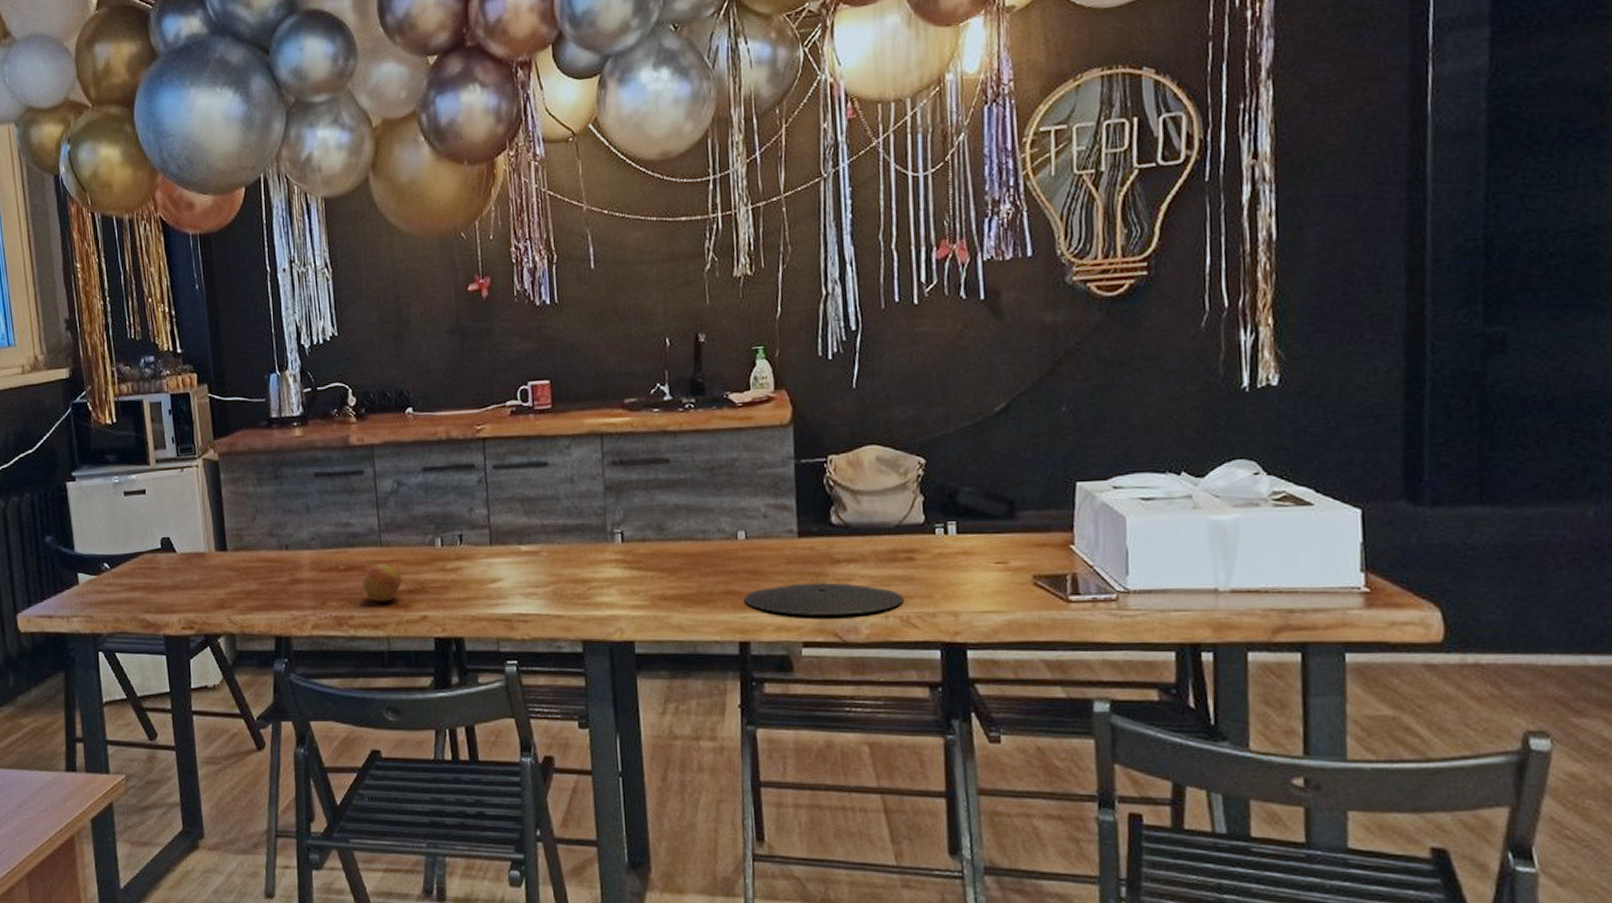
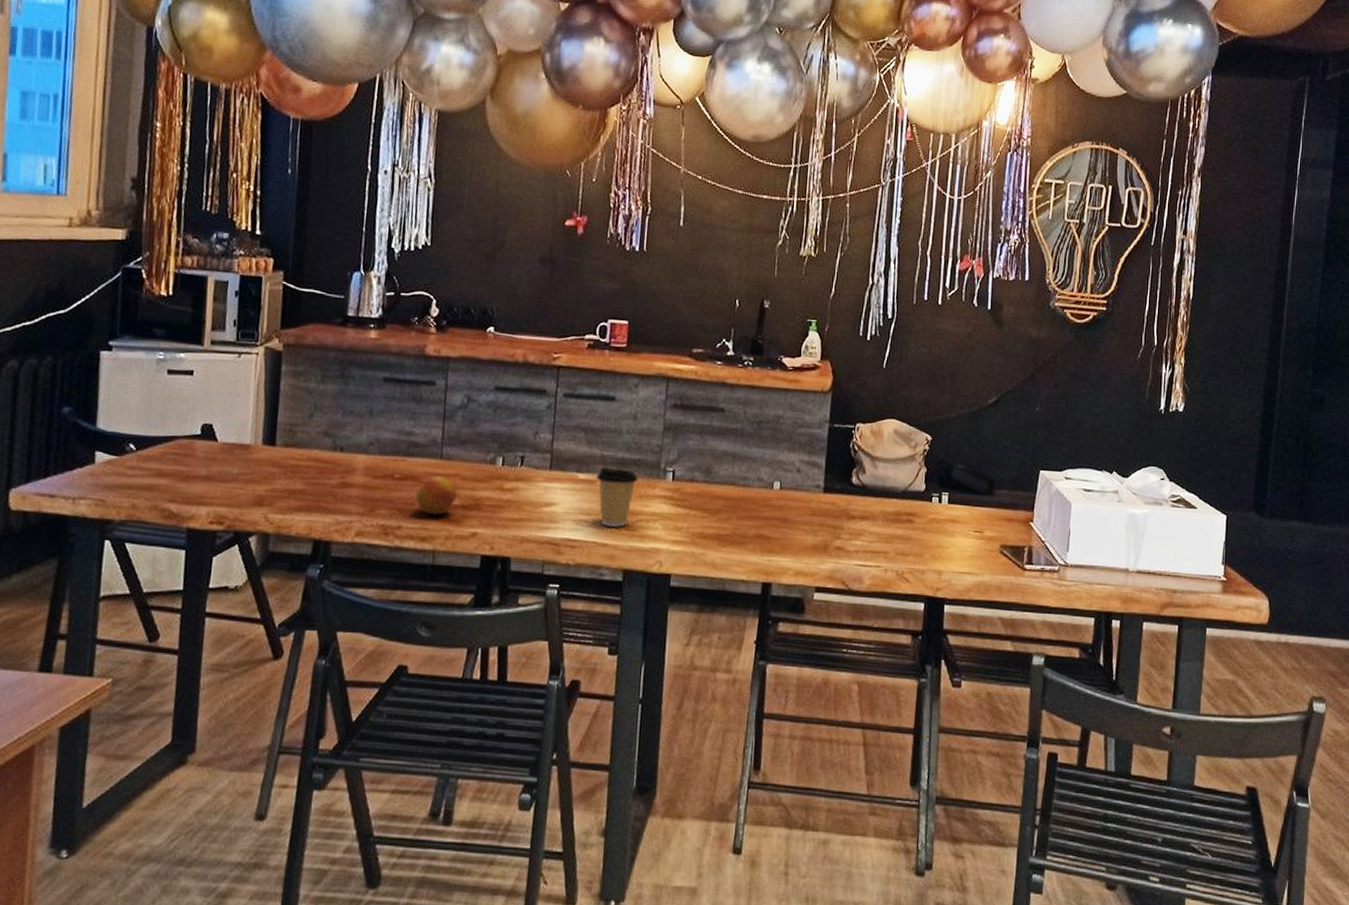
coffee cup: none [540,536,585,597] -> present [596,466,638,527]
plate: present [744,582,903,616] -> none [772,534,901,566]

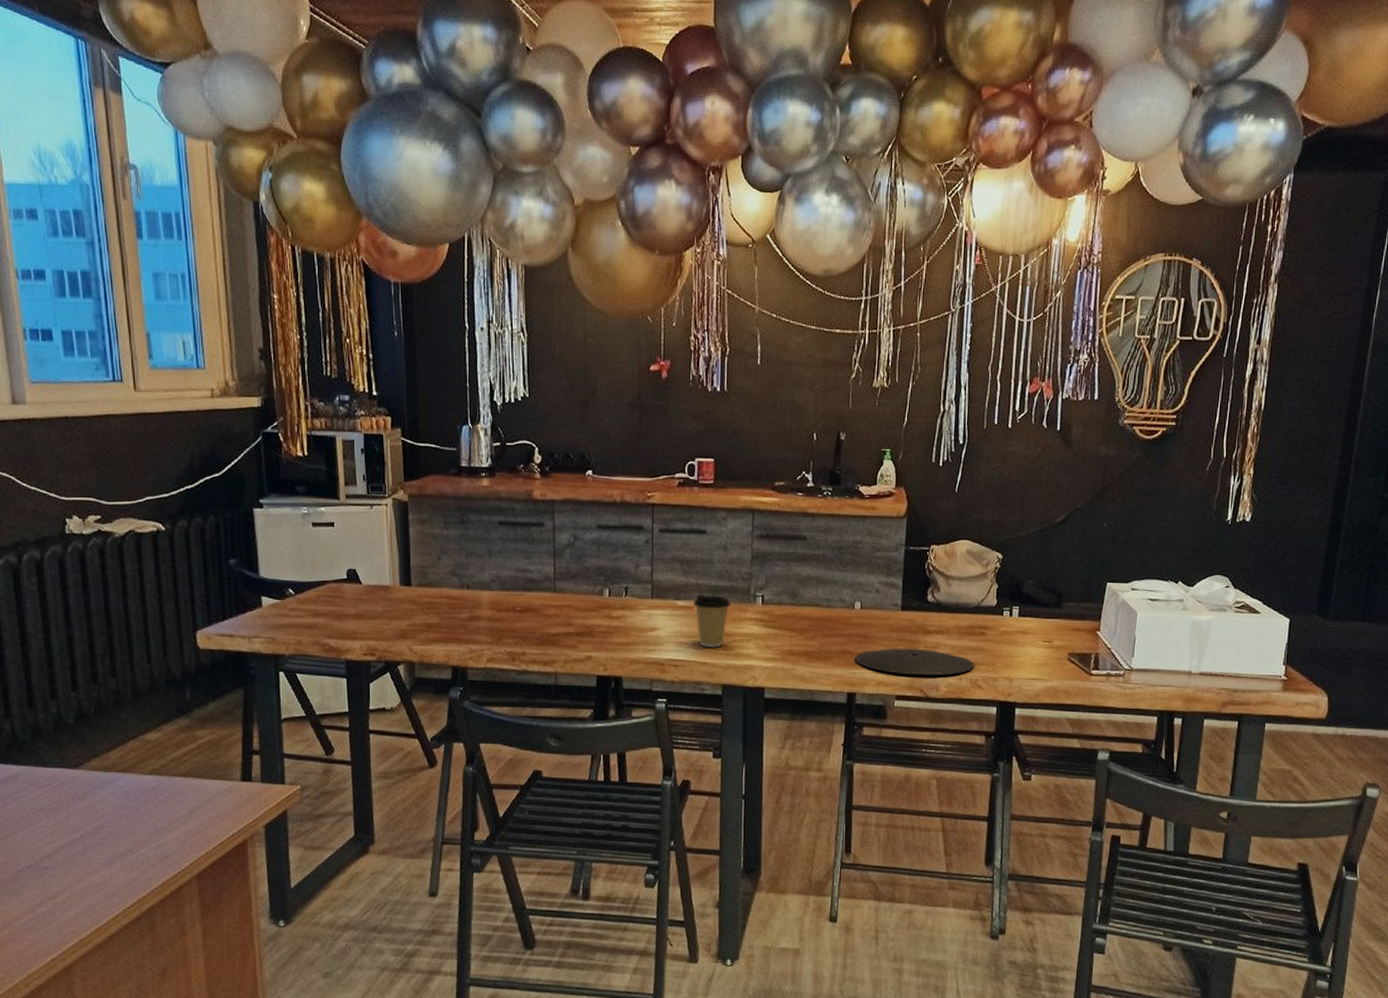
fruit: present [415,476,457,515] -> none [536,608,571,642]
plate: none [772,534,901,566] -> present [855,648,974,676]

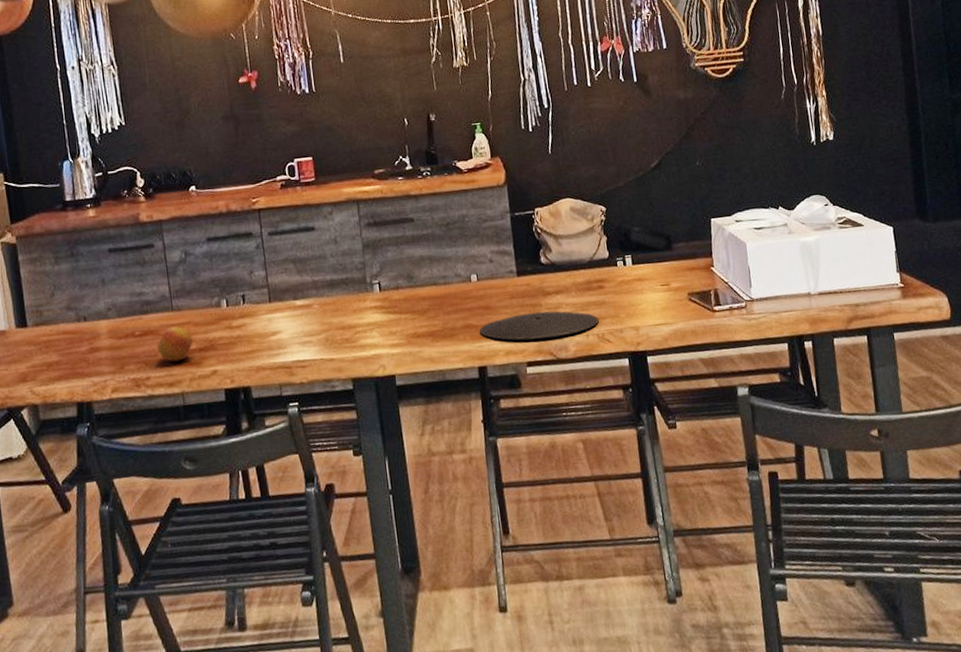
fruit: none [536,608,571,642] -> present [157,326,193,362]
coffee cup: present [693,594,731,647] -> none [312,289,349,343]

